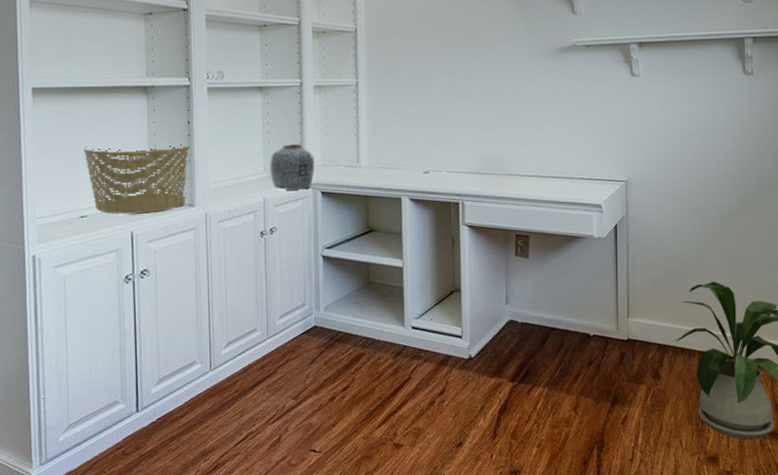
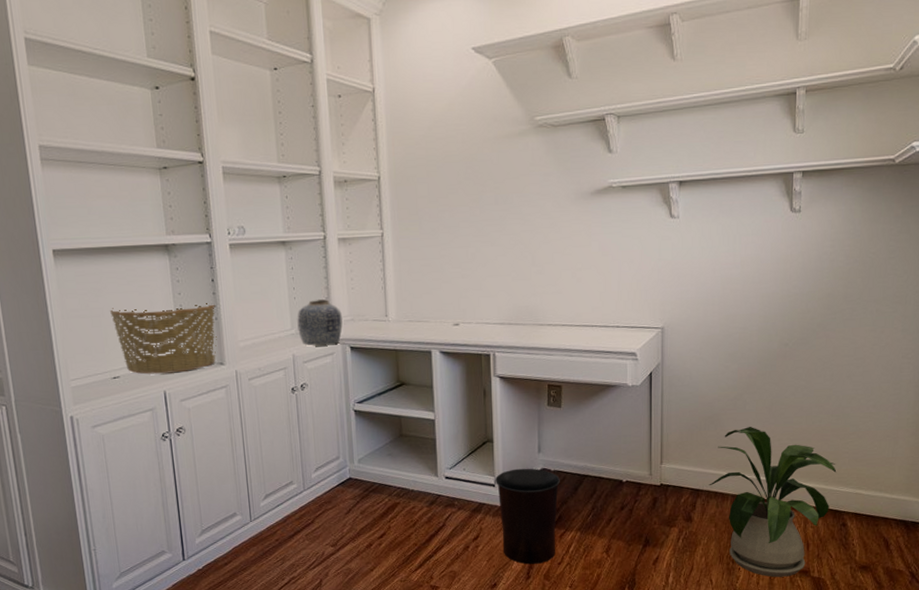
waste bin: none [463,319,527,422] -> present [495,468,560,564]

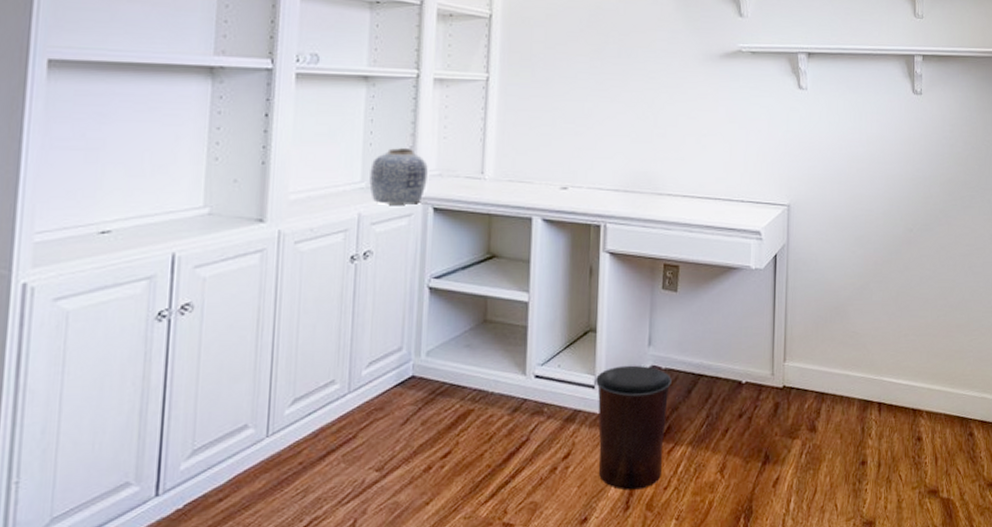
basket: present [110,303,217,375] -> none [115,140,265,230]
house plant: present [709,427,837,577] -> none [834,320,962,500]

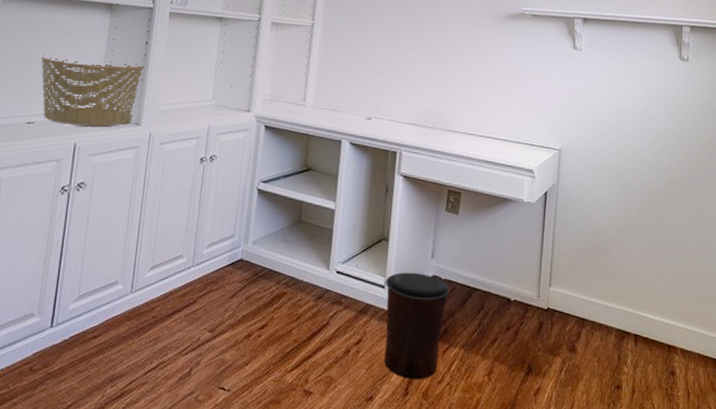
basket: none [115,140,265,230] -> present [41,55,144,127]
decorative jar: present [369,147,428,205] -> none [217,75,263,121]

